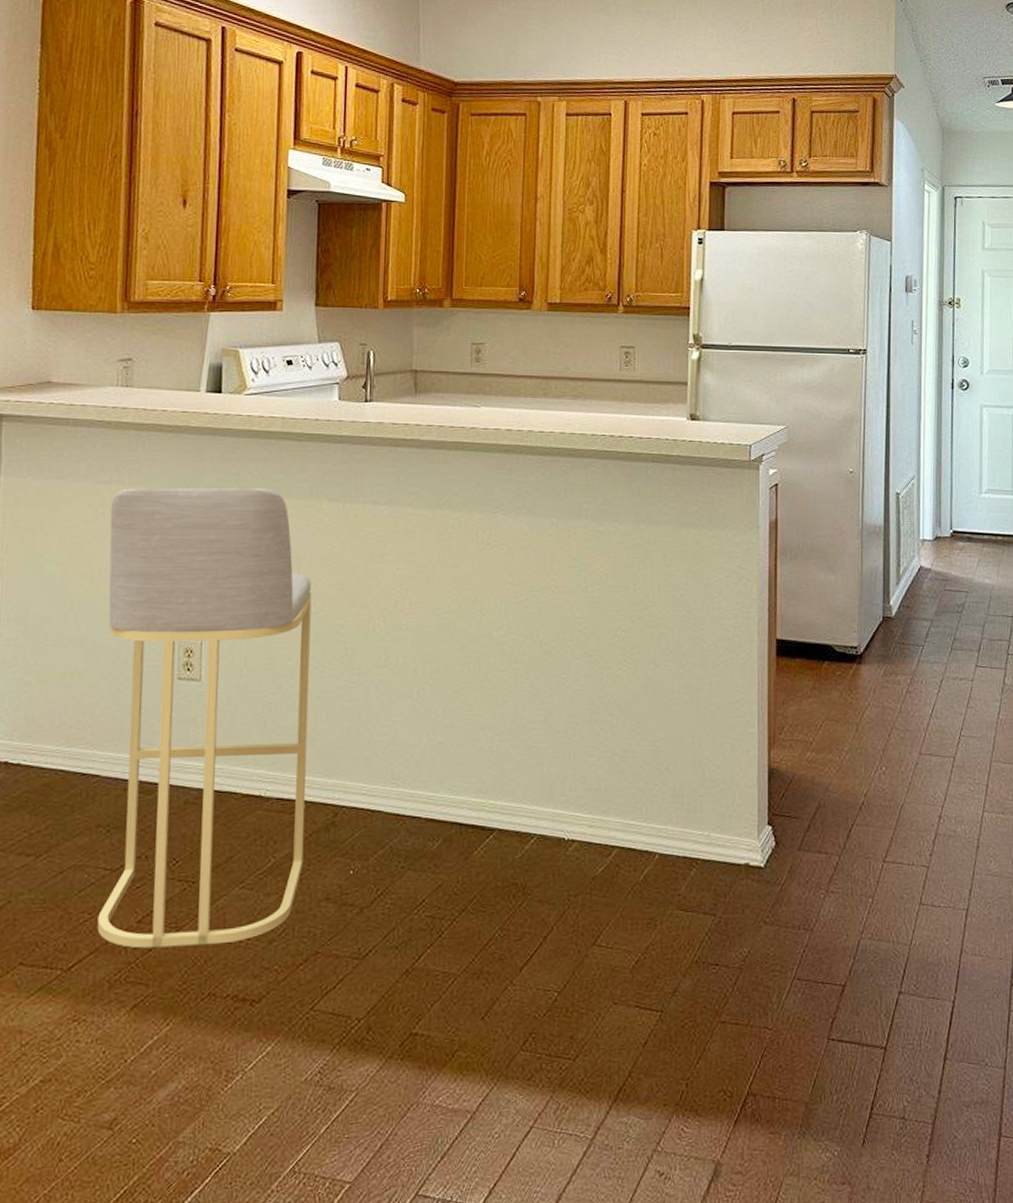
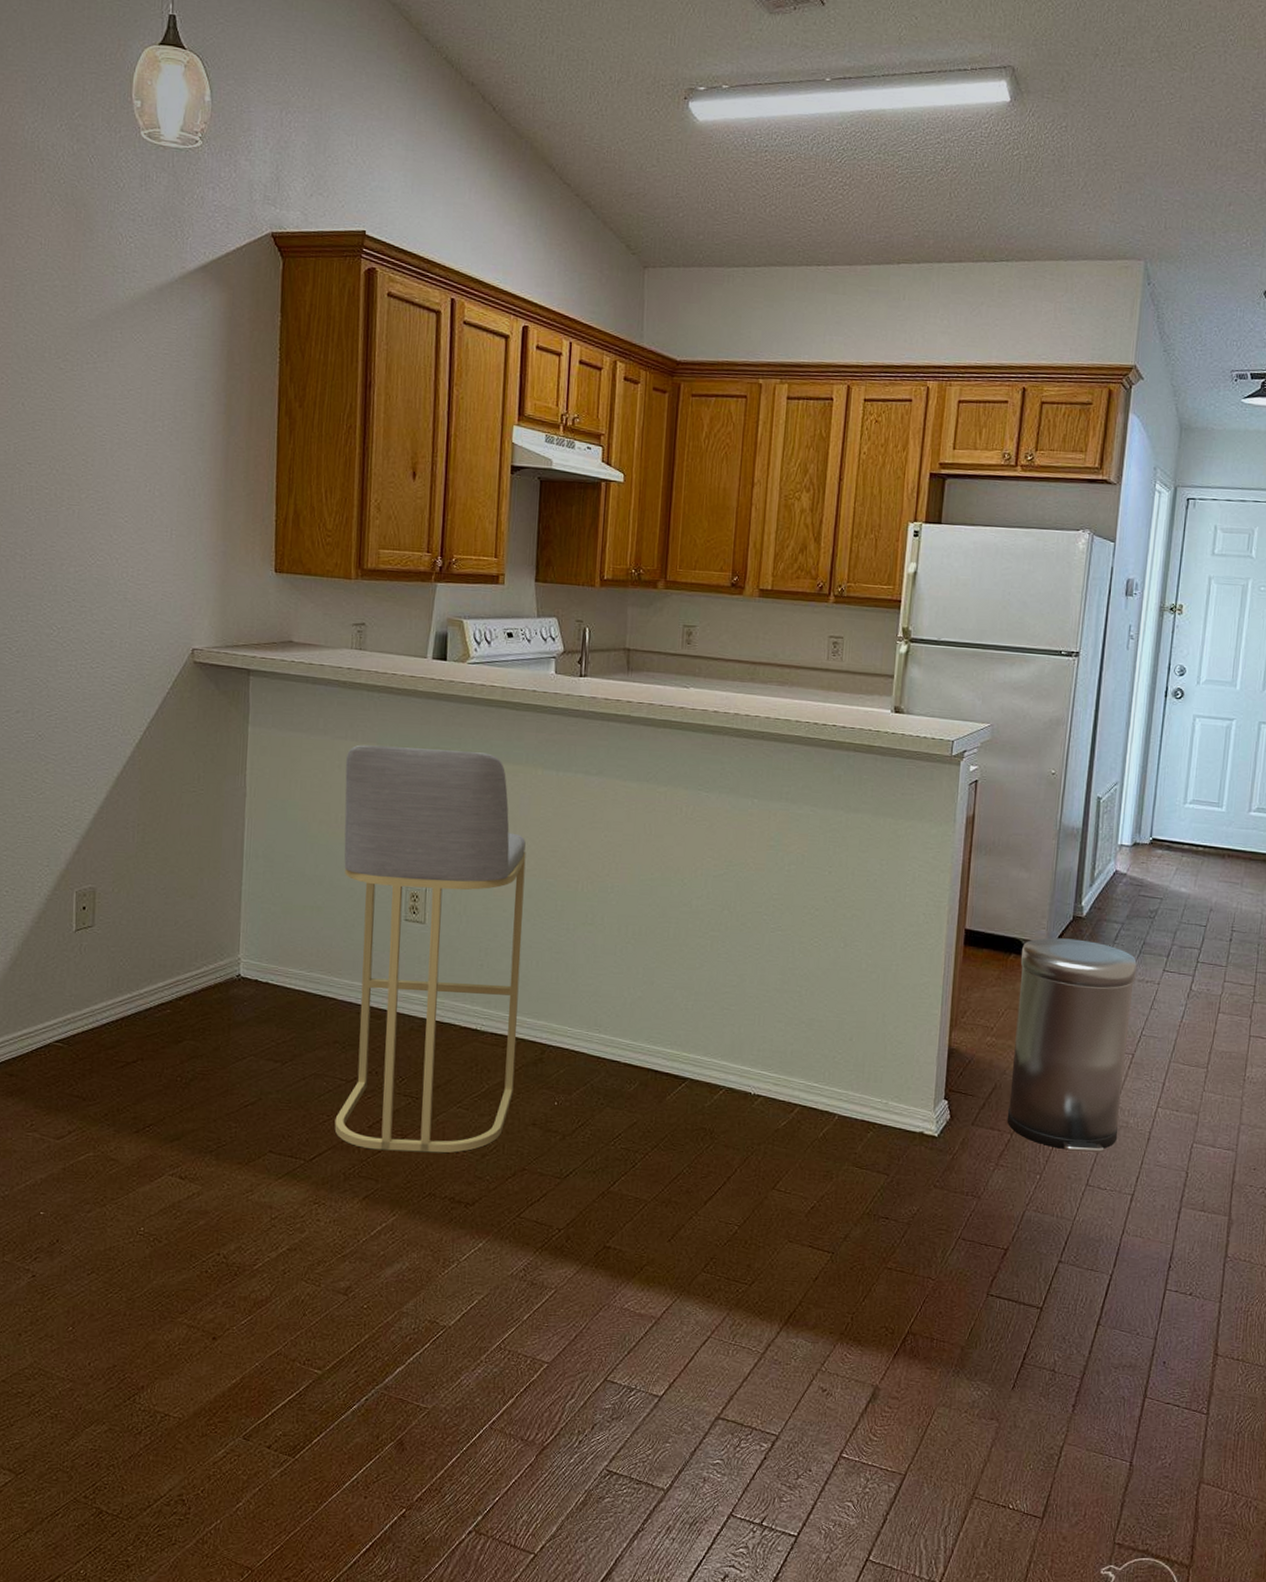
pedal bin: none [833,640,949,869] -> present [1007,937,1137,1153]

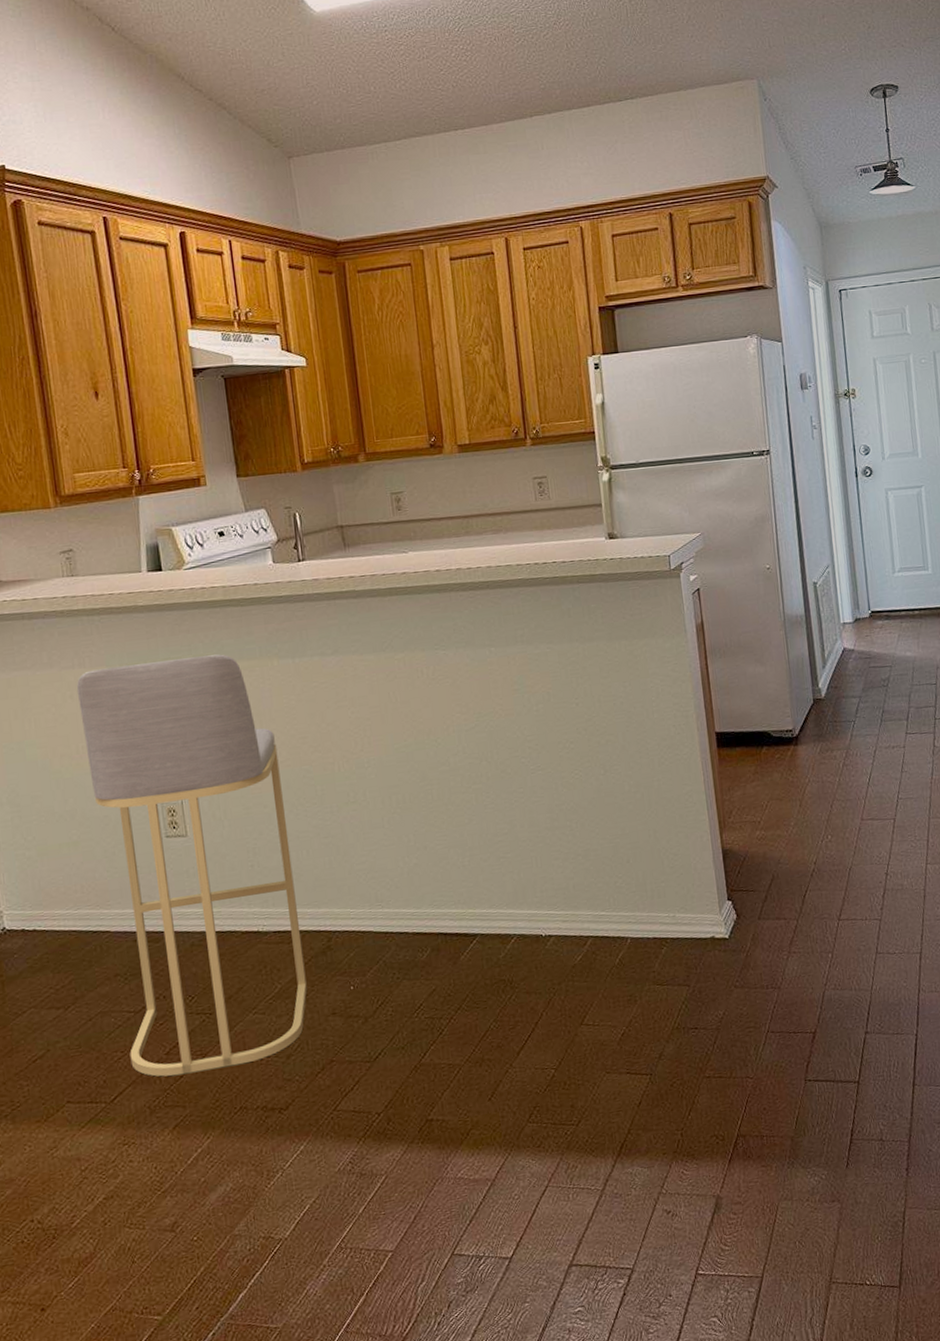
pedal bin: present [1007,937,1137,1153] -> none [772,719,895,925]

